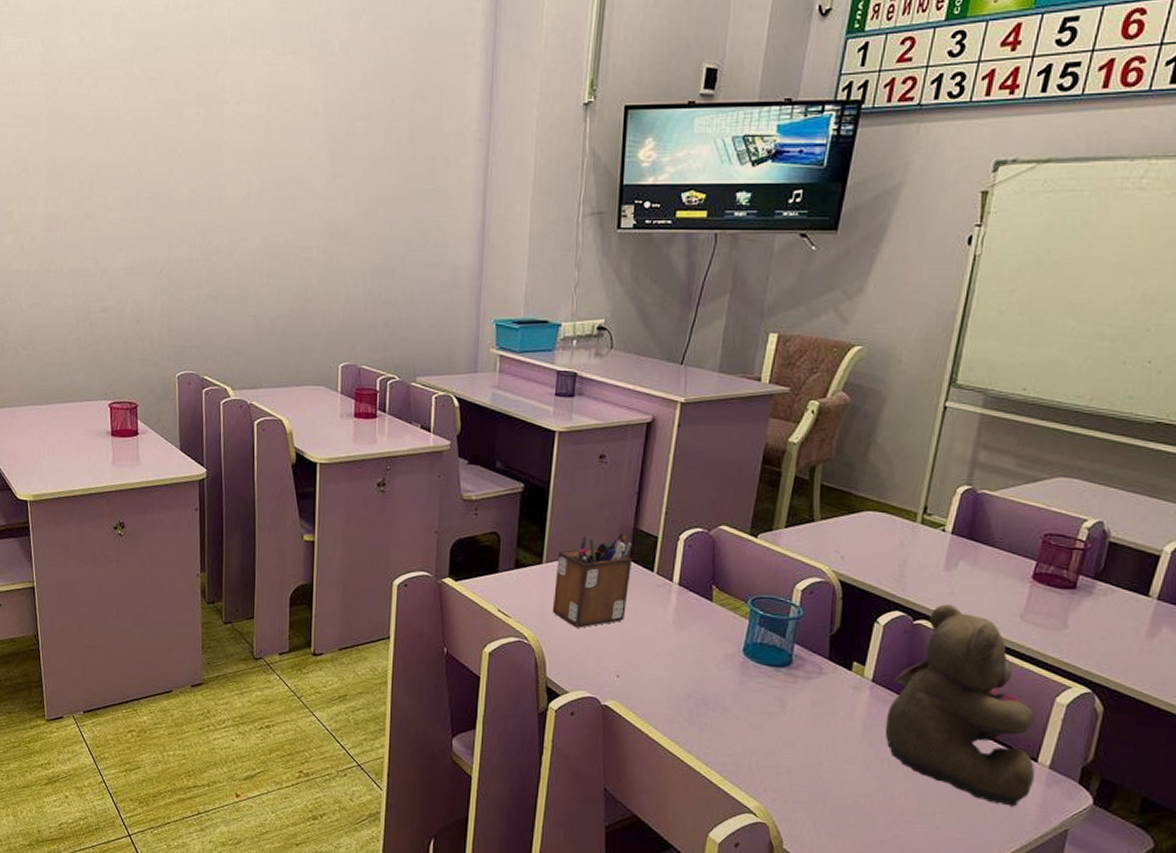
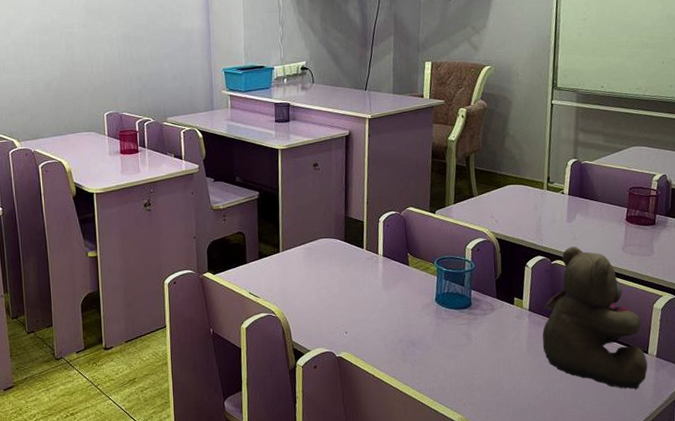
desk organizer: present [552,533,632,628] -> none [290,221,347,299]

